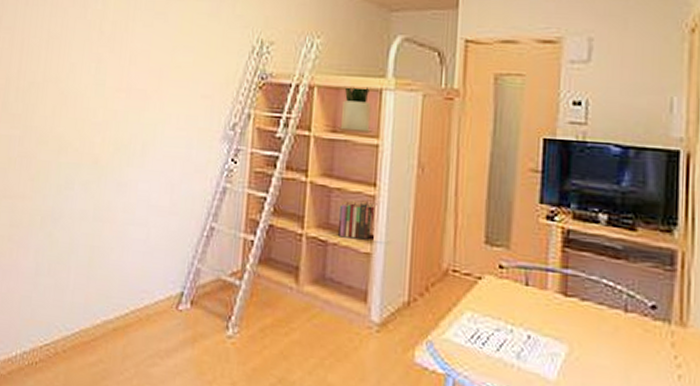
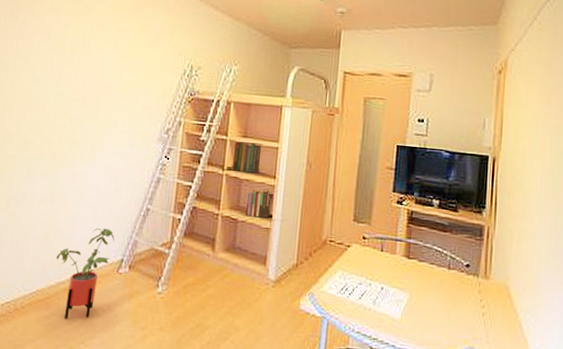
house plant: none [102,252,172,368] -> present [56,228,115,319]
books: none [310,137,357,181] -> present [226,141,262,174]
planter: present [337,87,373,134] -> none [247,104,274,139]

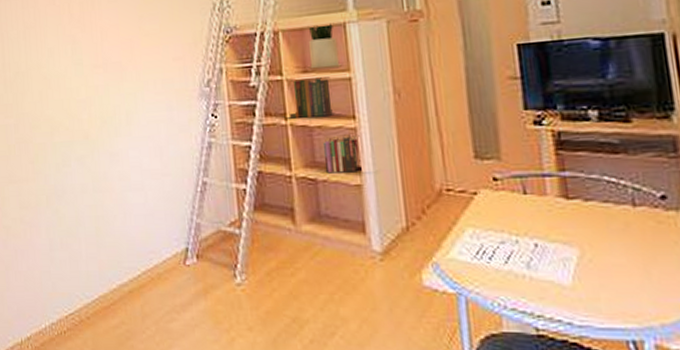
house plant: present [56,228,115,319] -> none [113,213,173,327]
planter: none [247,104,274,139] -> present [307,22,343,71]

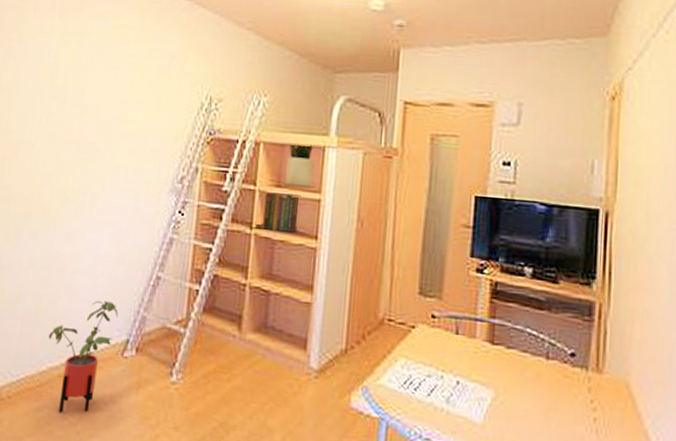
house plant: none [113,213,173,327] -> present [49,300,118,413]
books: present [322,134,361,174] -> none [279,252,318,290]

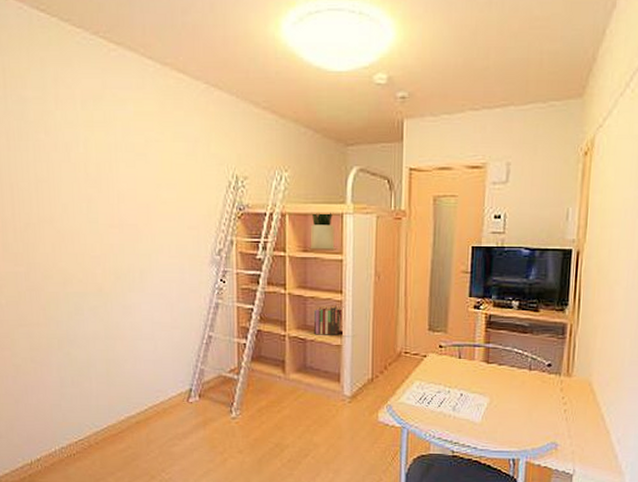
house plant: present [49,300,118,413] -> none [122,360,179,451]
books: present [254,192,300,234] -> none [288,257,325,290]
books: none [279,252,318,290] -> present [313,305,344,335]

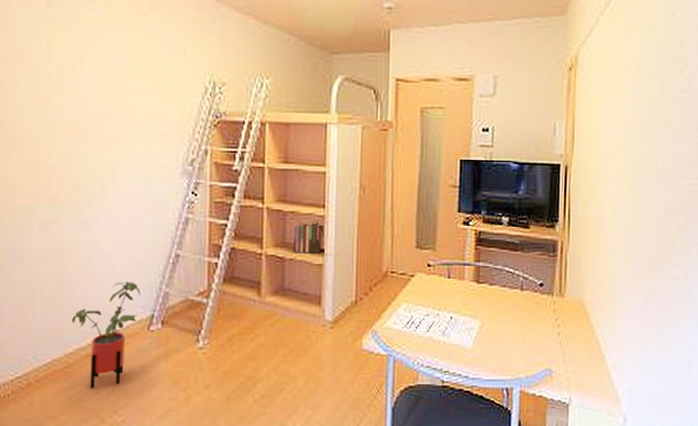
house plant: none [122,360,179,451] -> present [72,282,141,389]
planter: present [307,212,337,251] -> none [288,122,320,163]

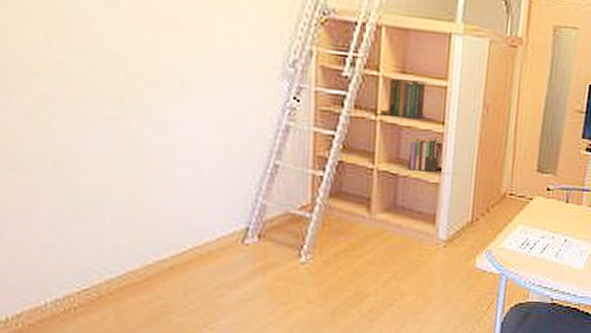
house plant: present [72,282,141,389] -> none [150,191,233,302]
books: none [266,168,307,205] -> present [379,78,426,120]

